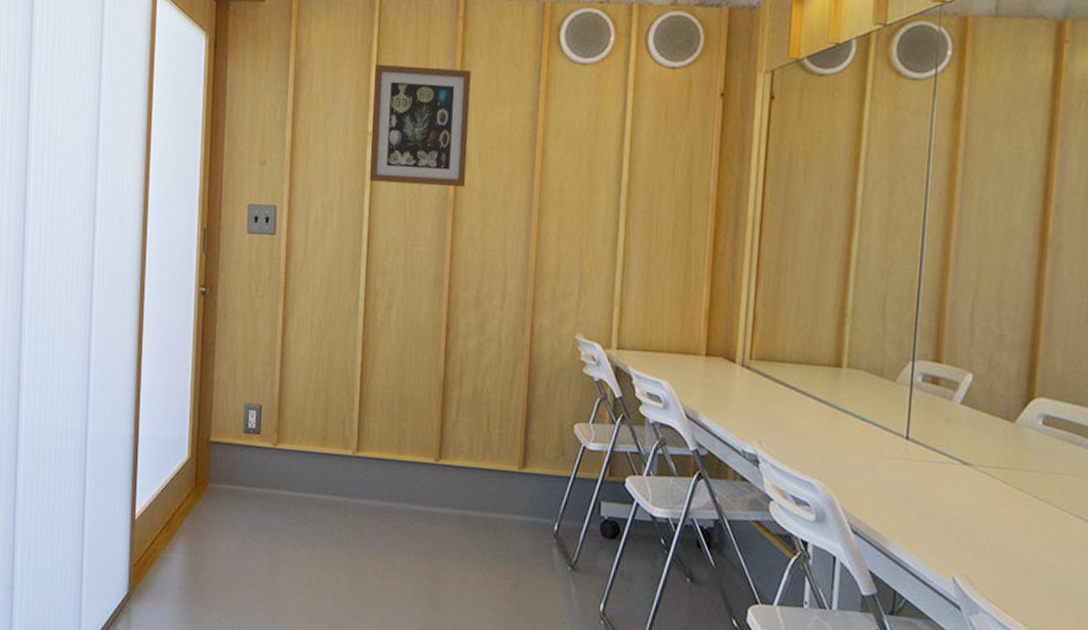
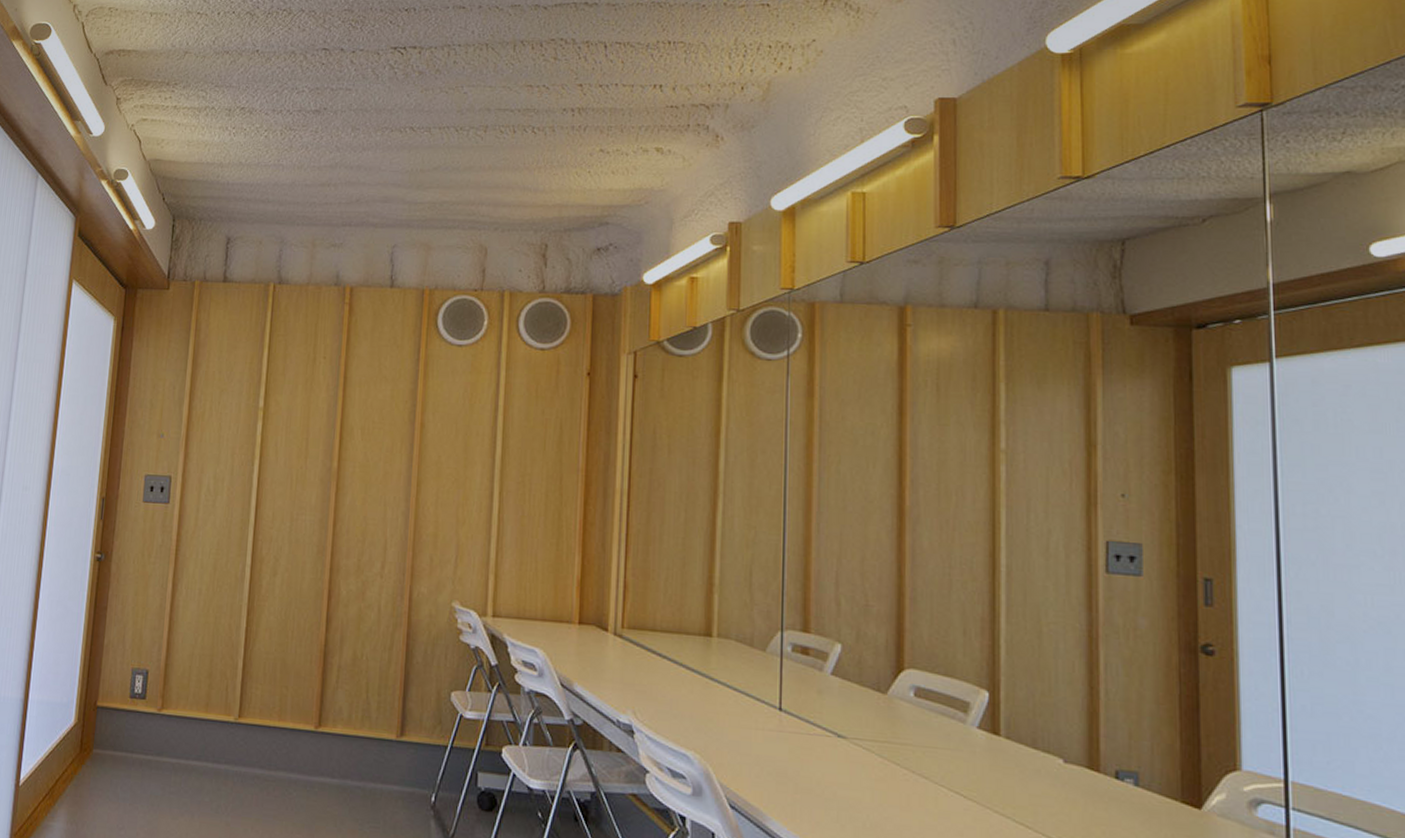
wall art: present [369,63,471,188] -> none [258,345,356,460]

